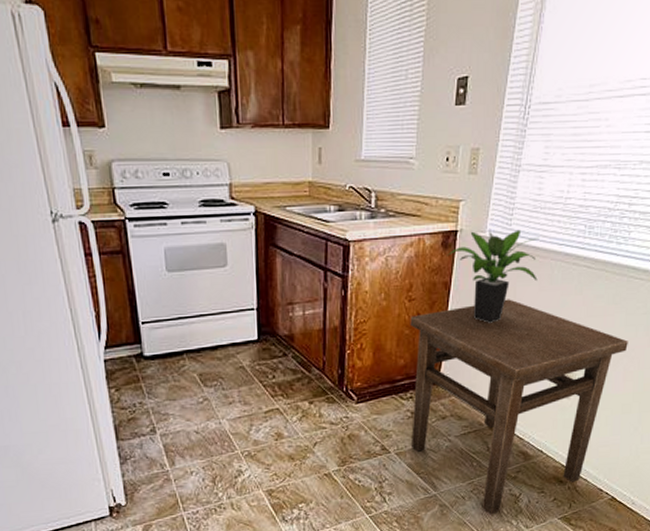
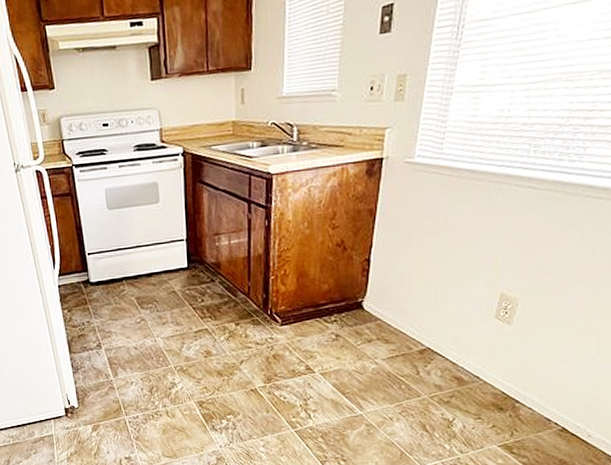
side table: present [410,299,628,515] -> none [334,224,583,438]
potted plant: present [447,229,538,323] -> none [372,153,474,249]

